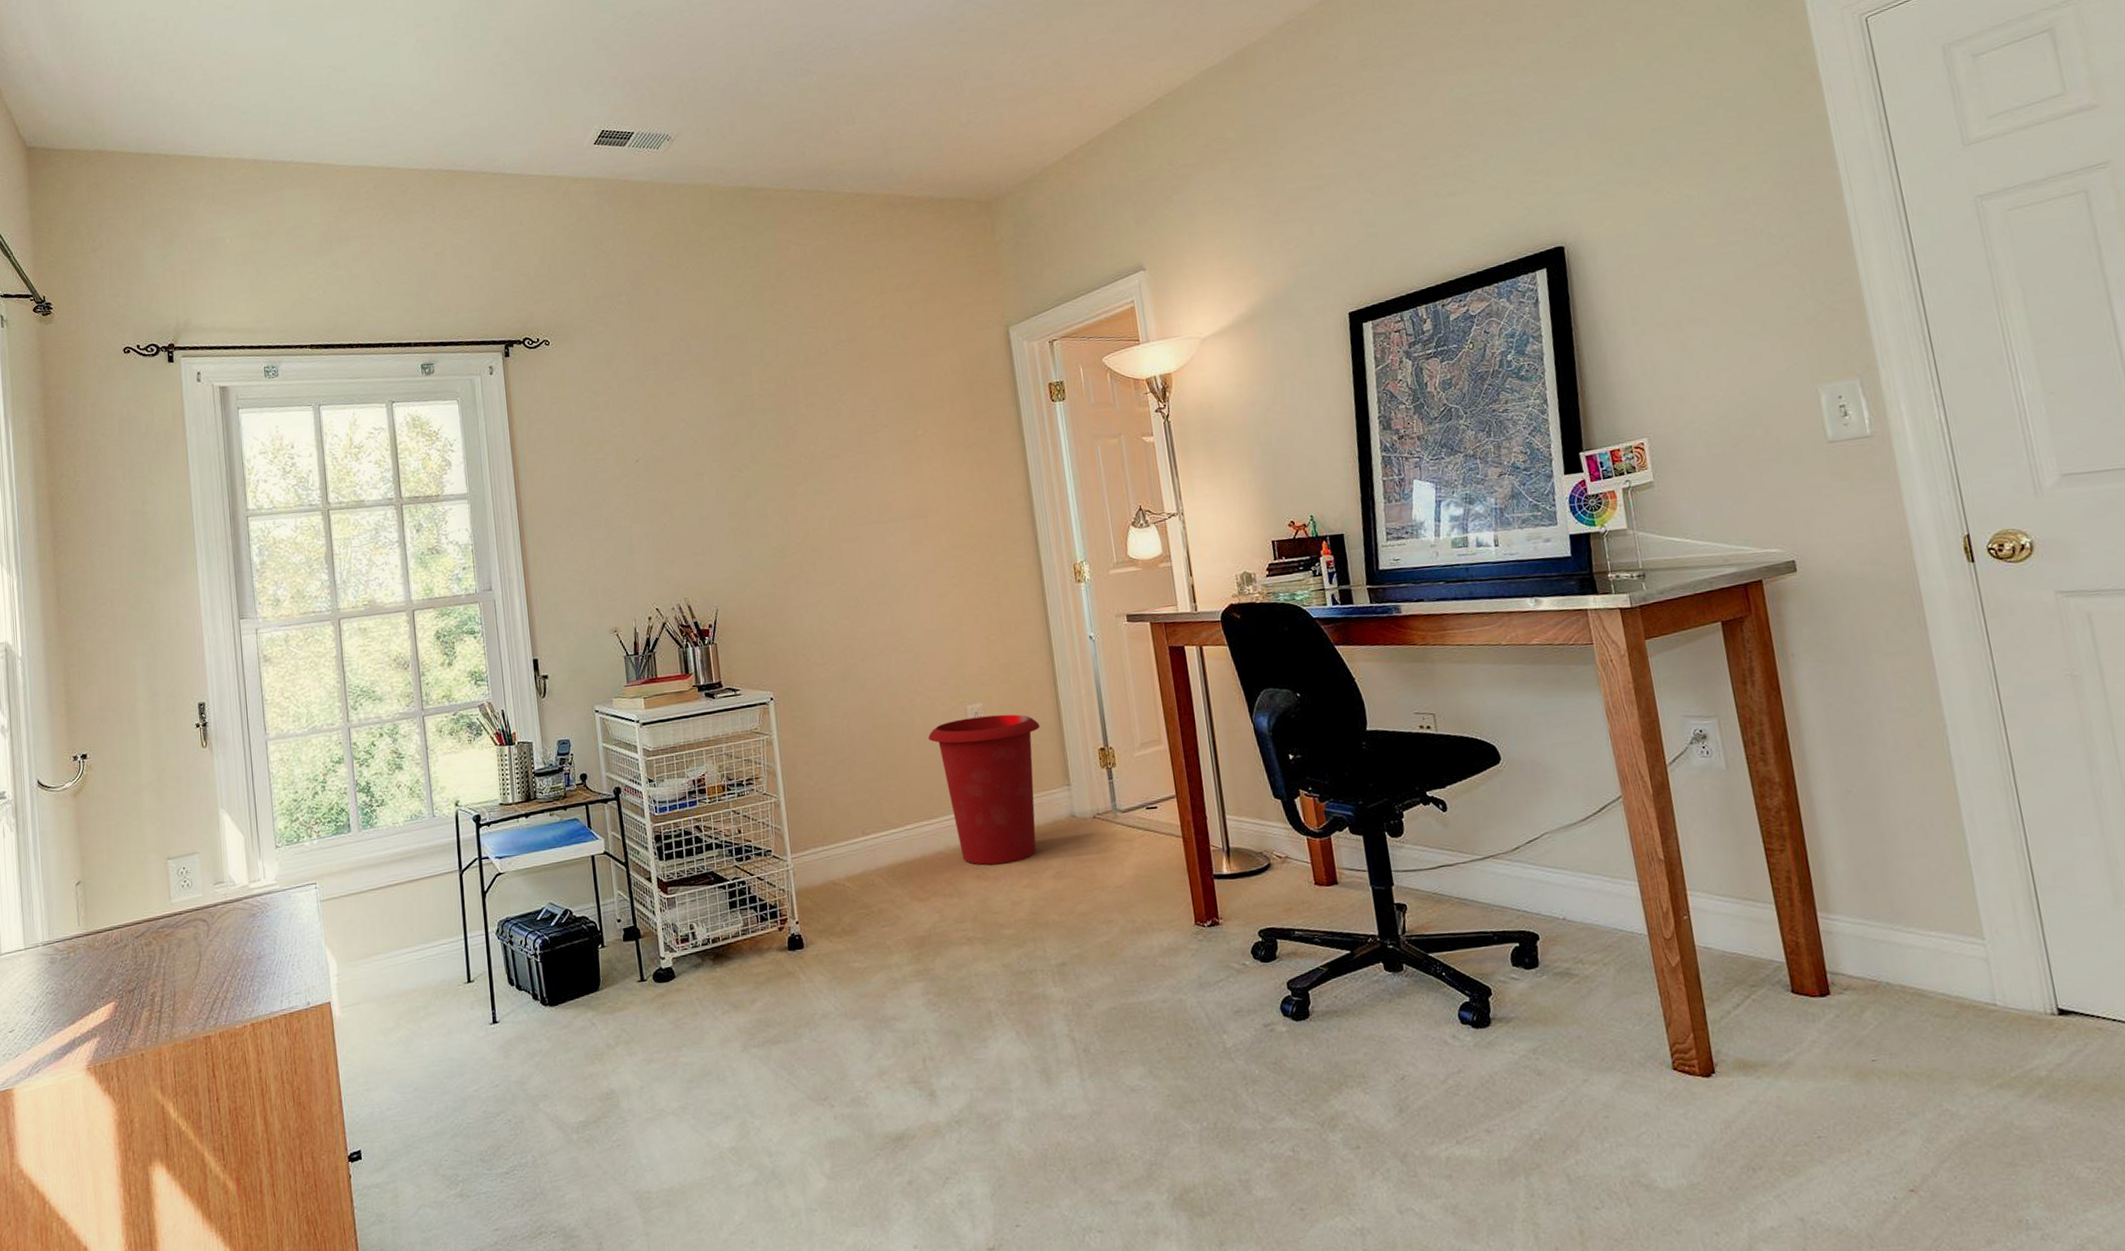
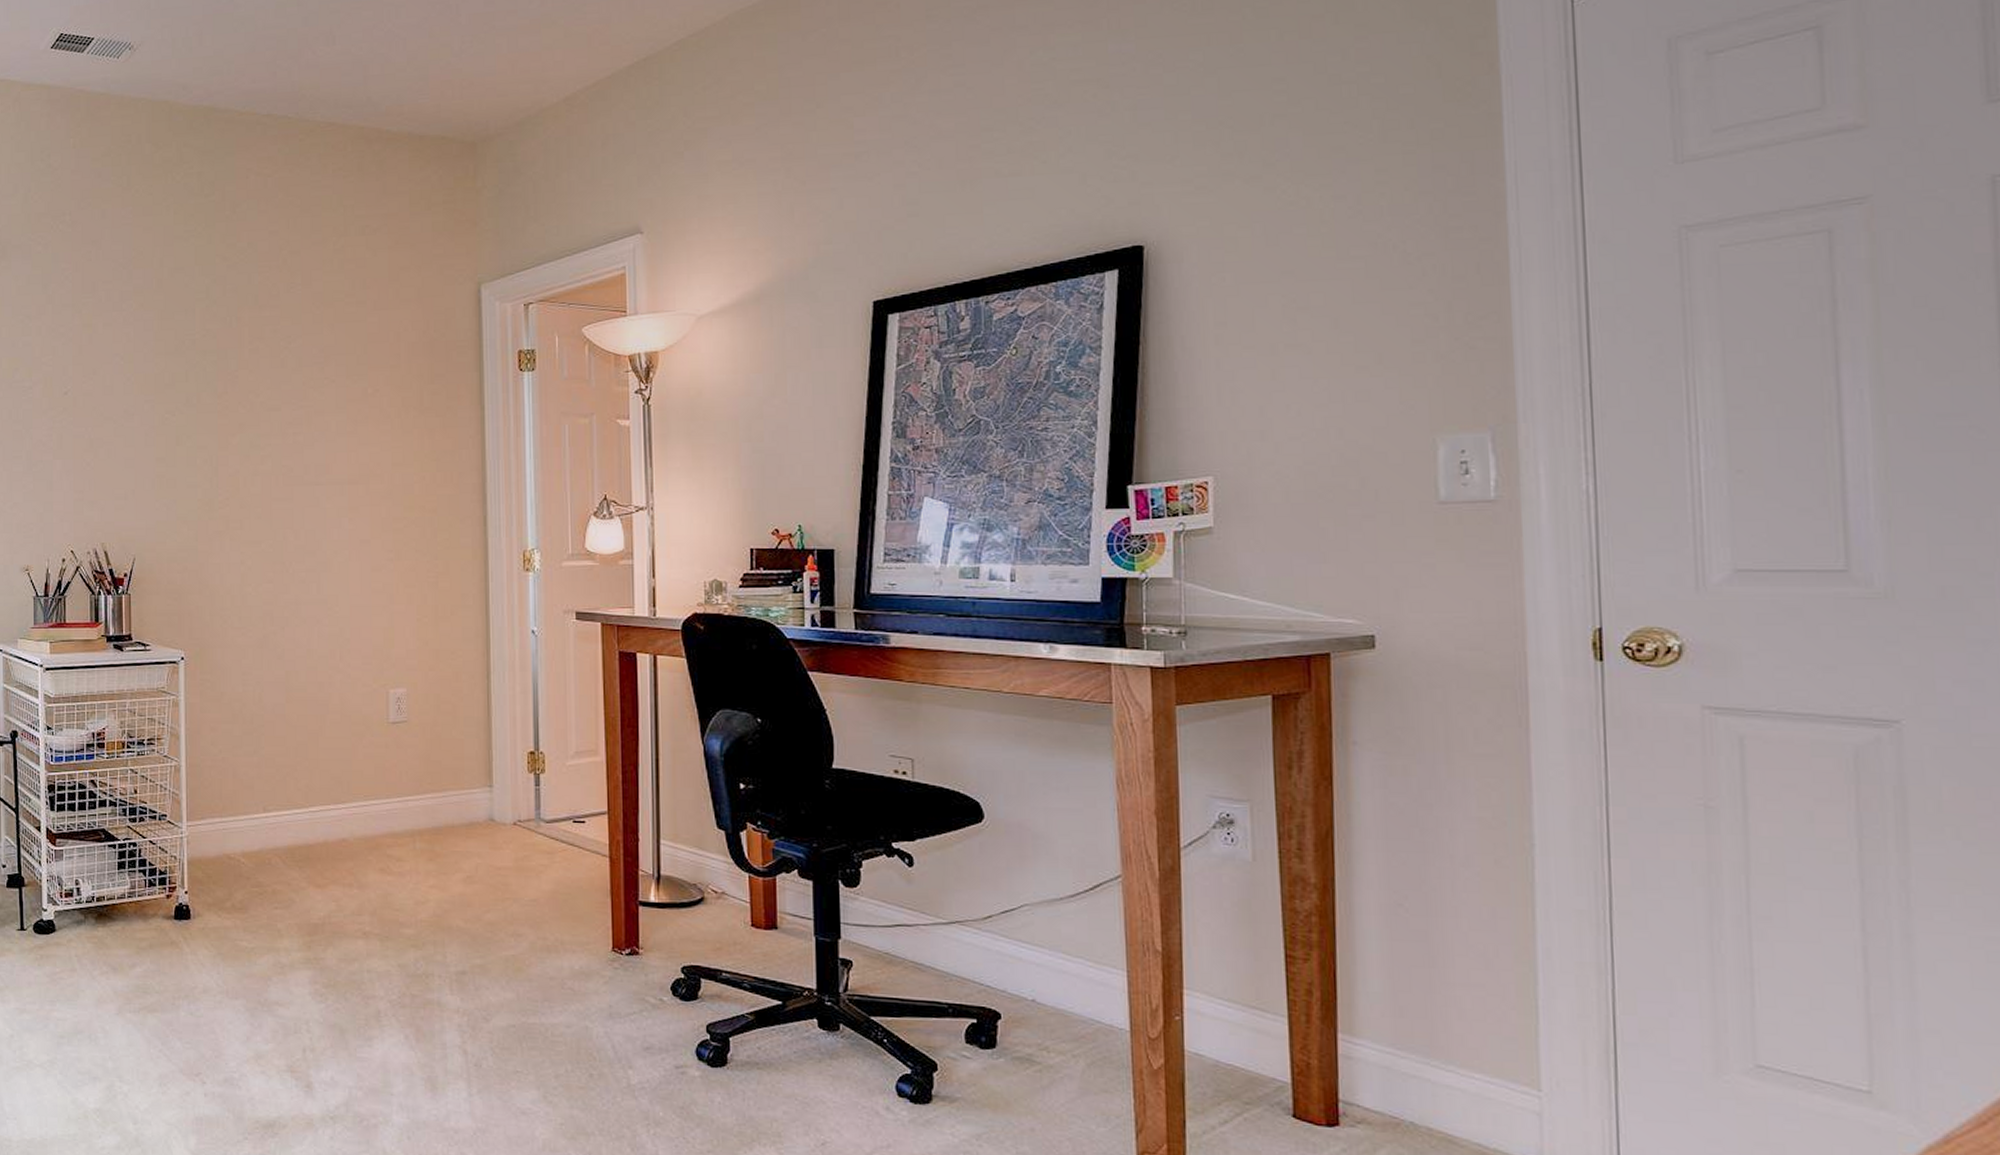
waste bin: present [928,714,1040,865] -> none [344,703,466,861]

